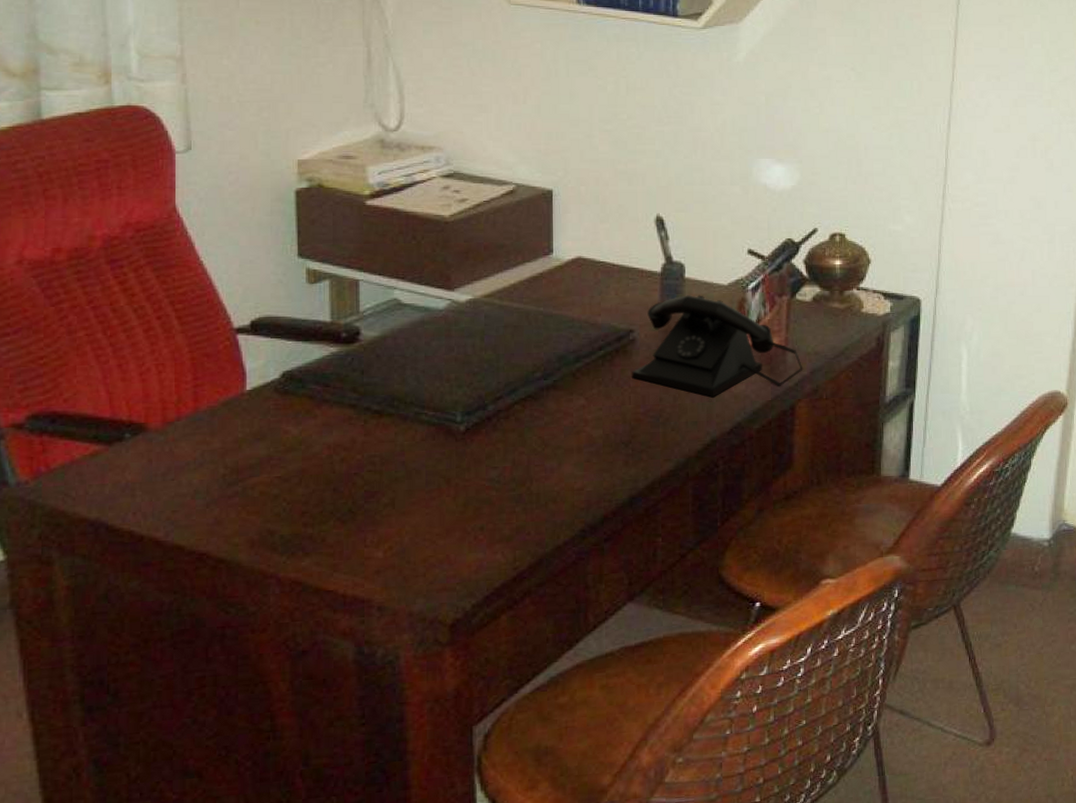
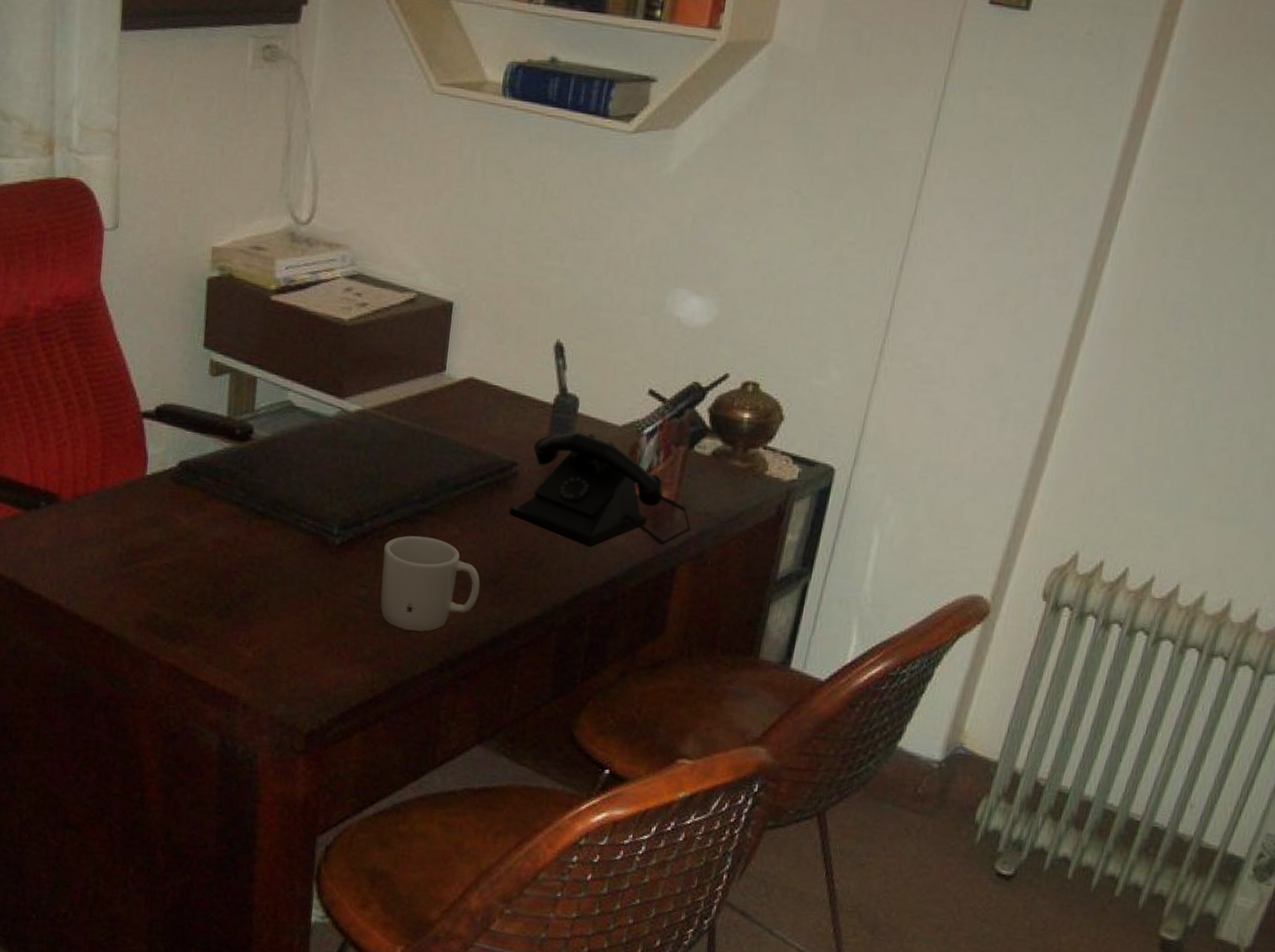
mug: none [511,410,612,503] -> present [380,535,481,632]

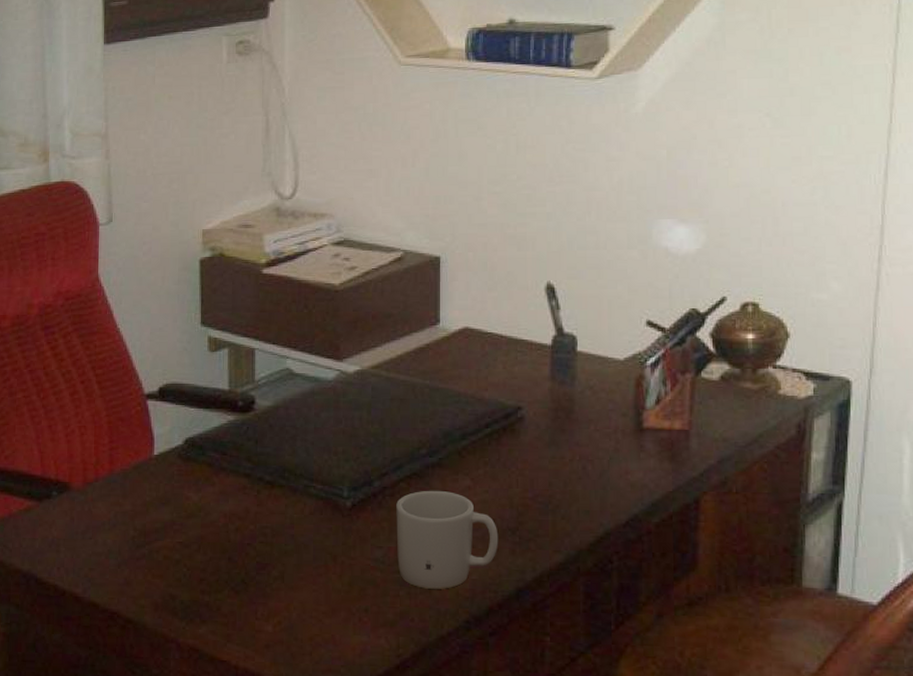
telephone: present [509,432,691,548] -> none [519,370,710,486]

